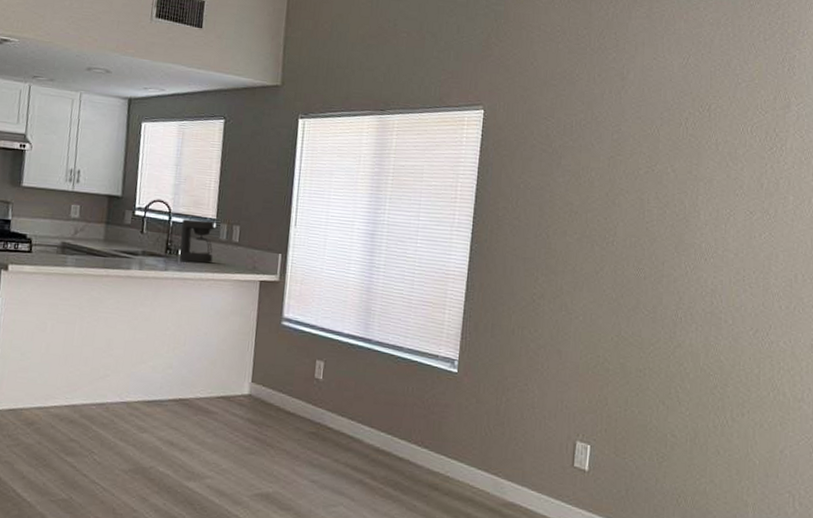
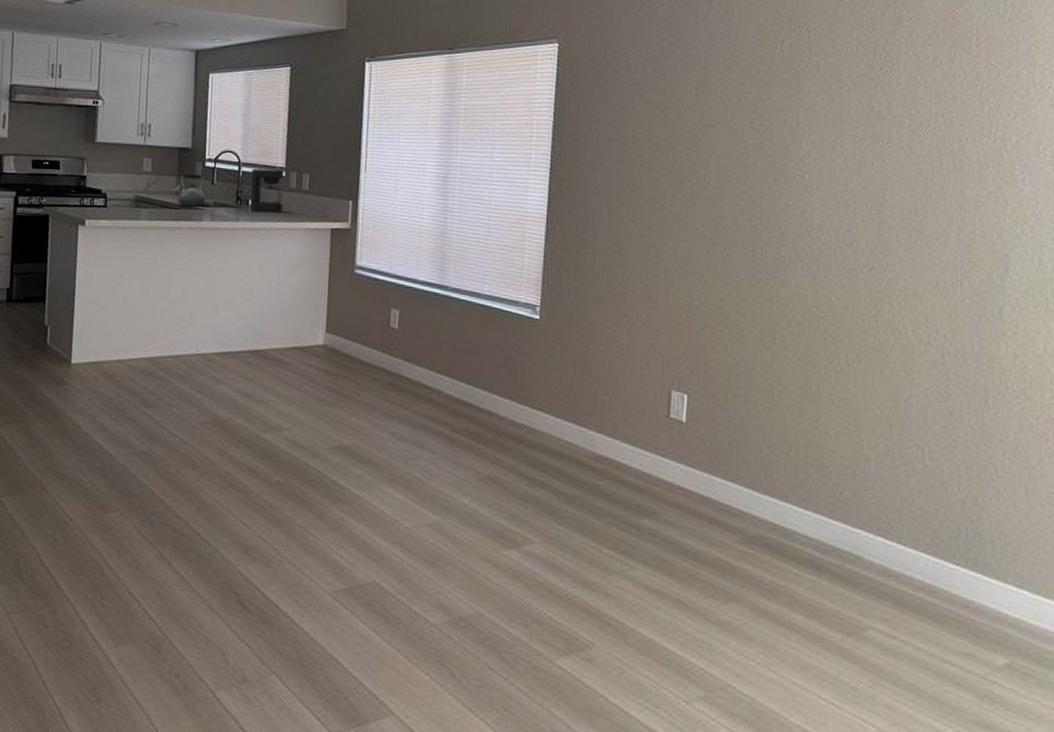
kettle: none [101,221,135,256] -> present [173,173,206,207]

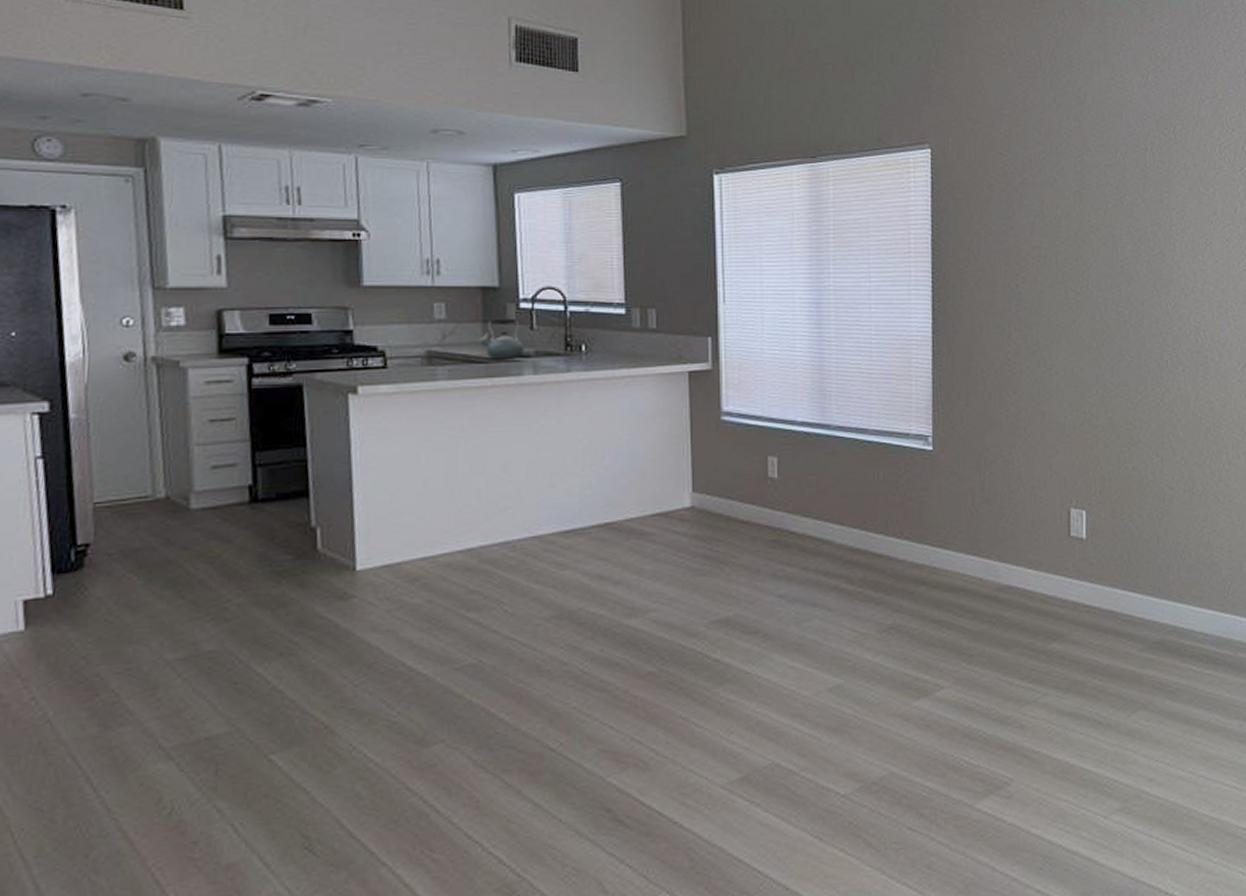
coffee maker: present [250,168,285,213] -> none [582,305,626,359]

